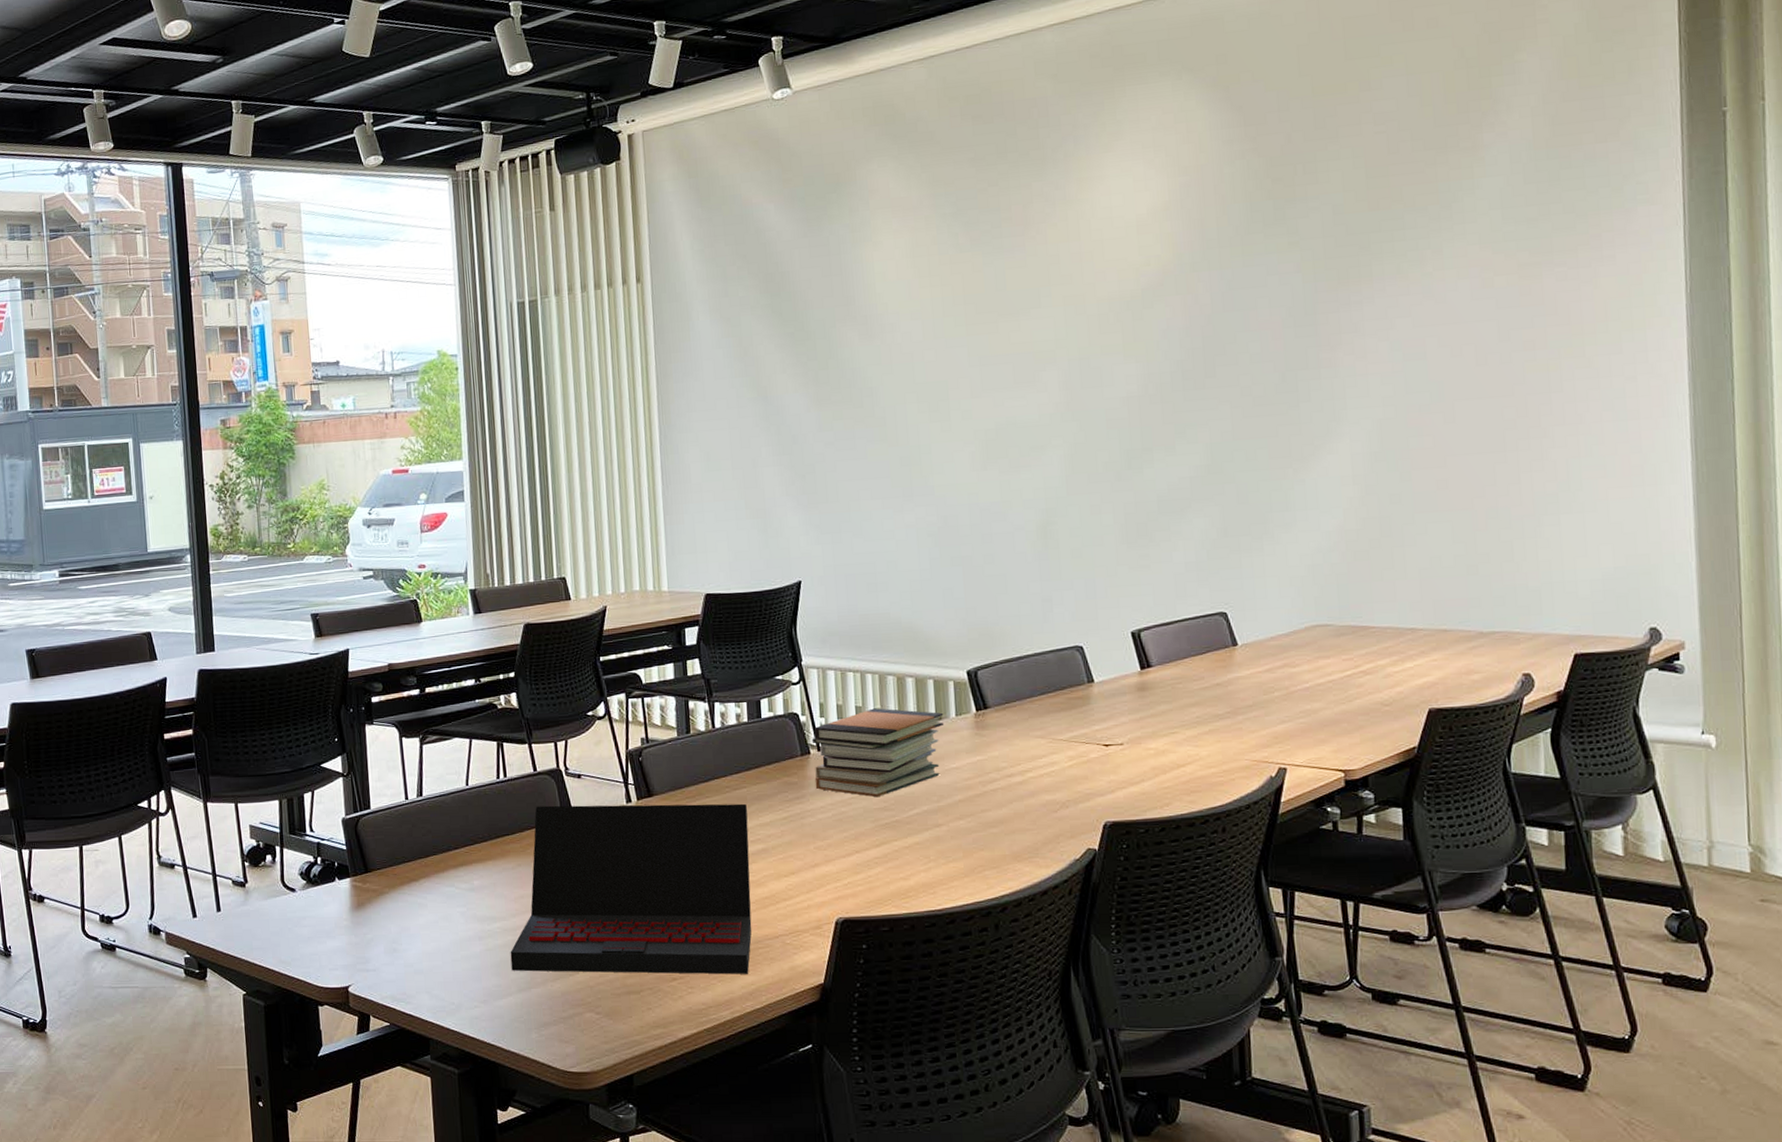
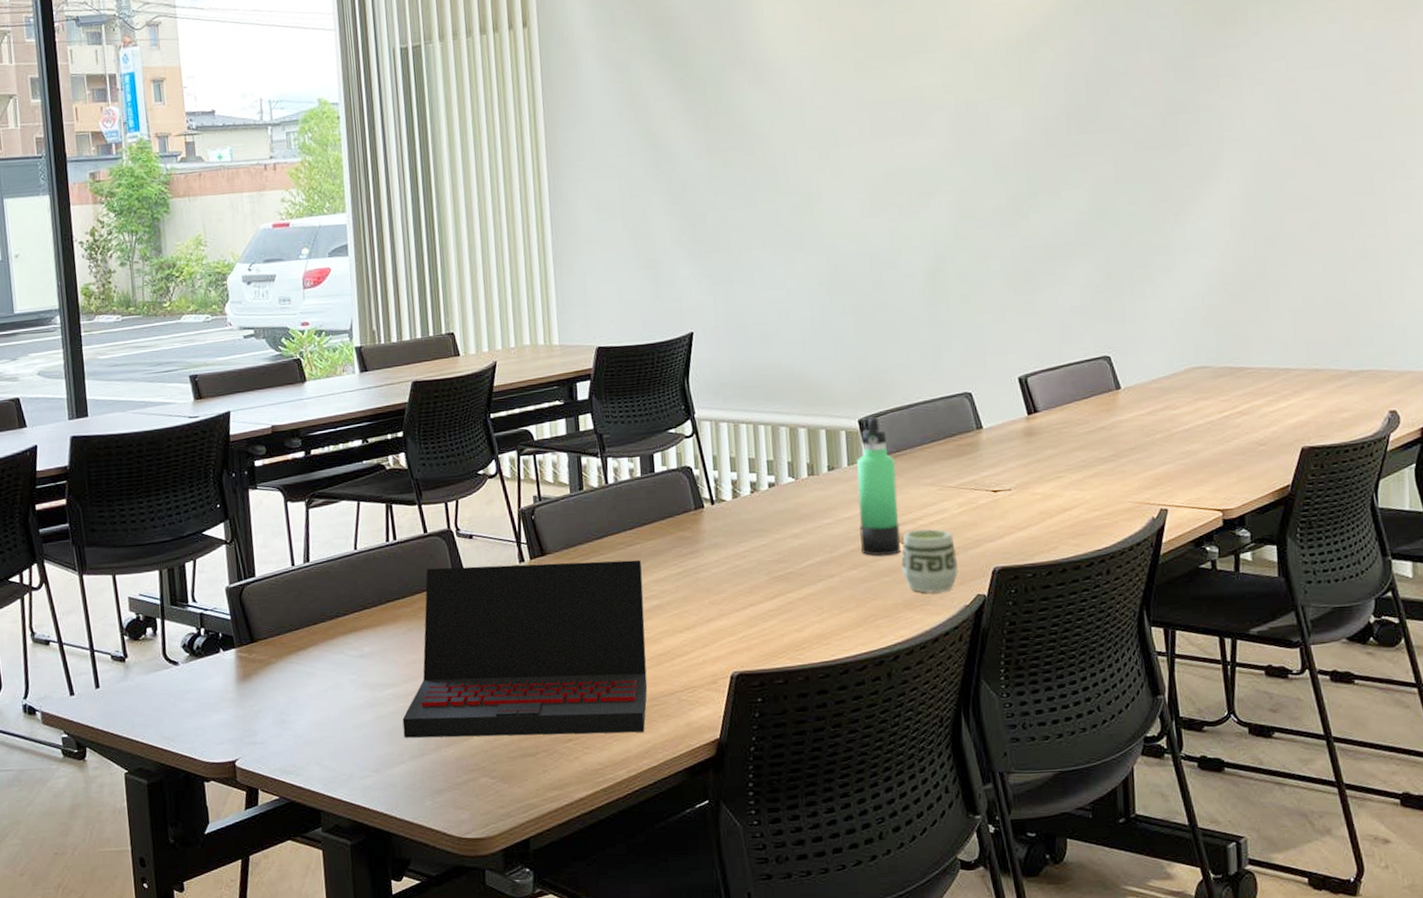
book stack: present [811,708,945,798] -> none [705,459,837,550]
thermos bottle: none [965,667,1010,807] -> present [856,416,901,556]
cup: none [1010,781,1068,846] -> present [901,529,959,593]

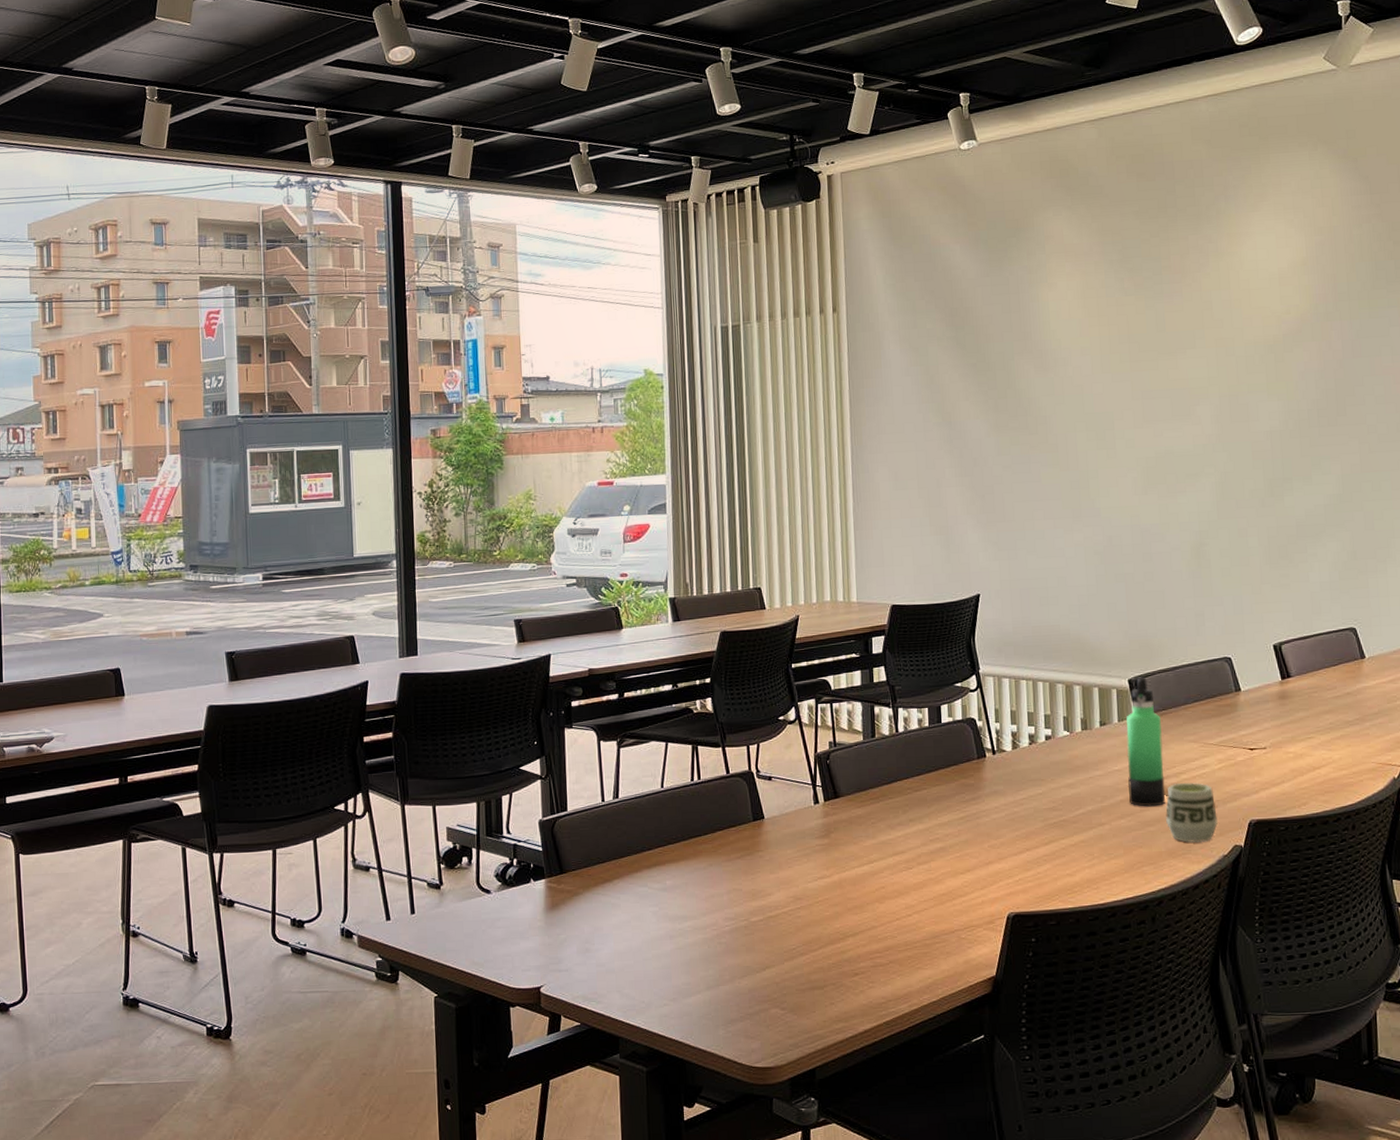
laptop: present [402,559,648,738] -> none [700,804,930,969]

